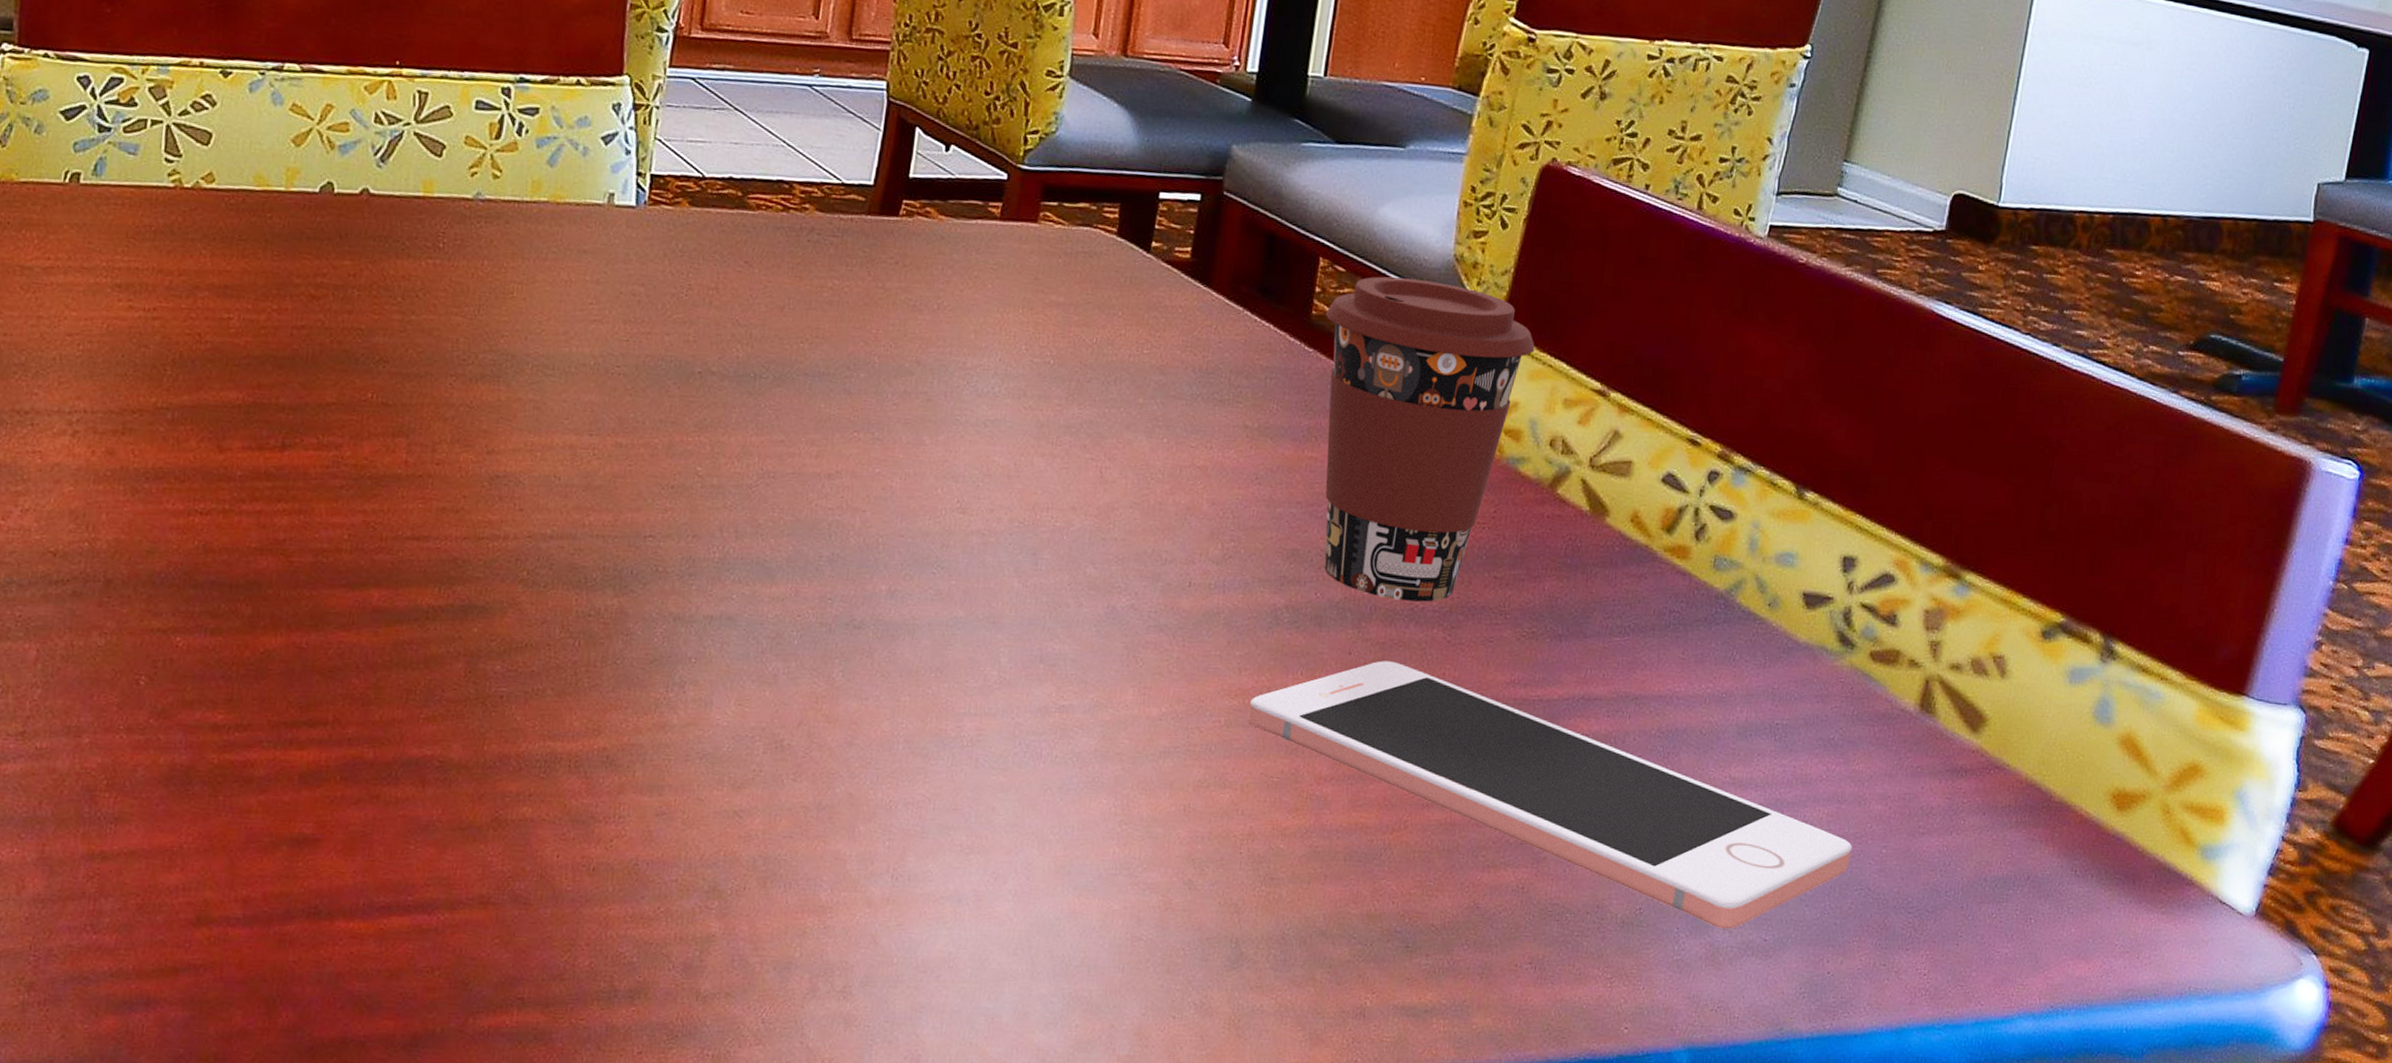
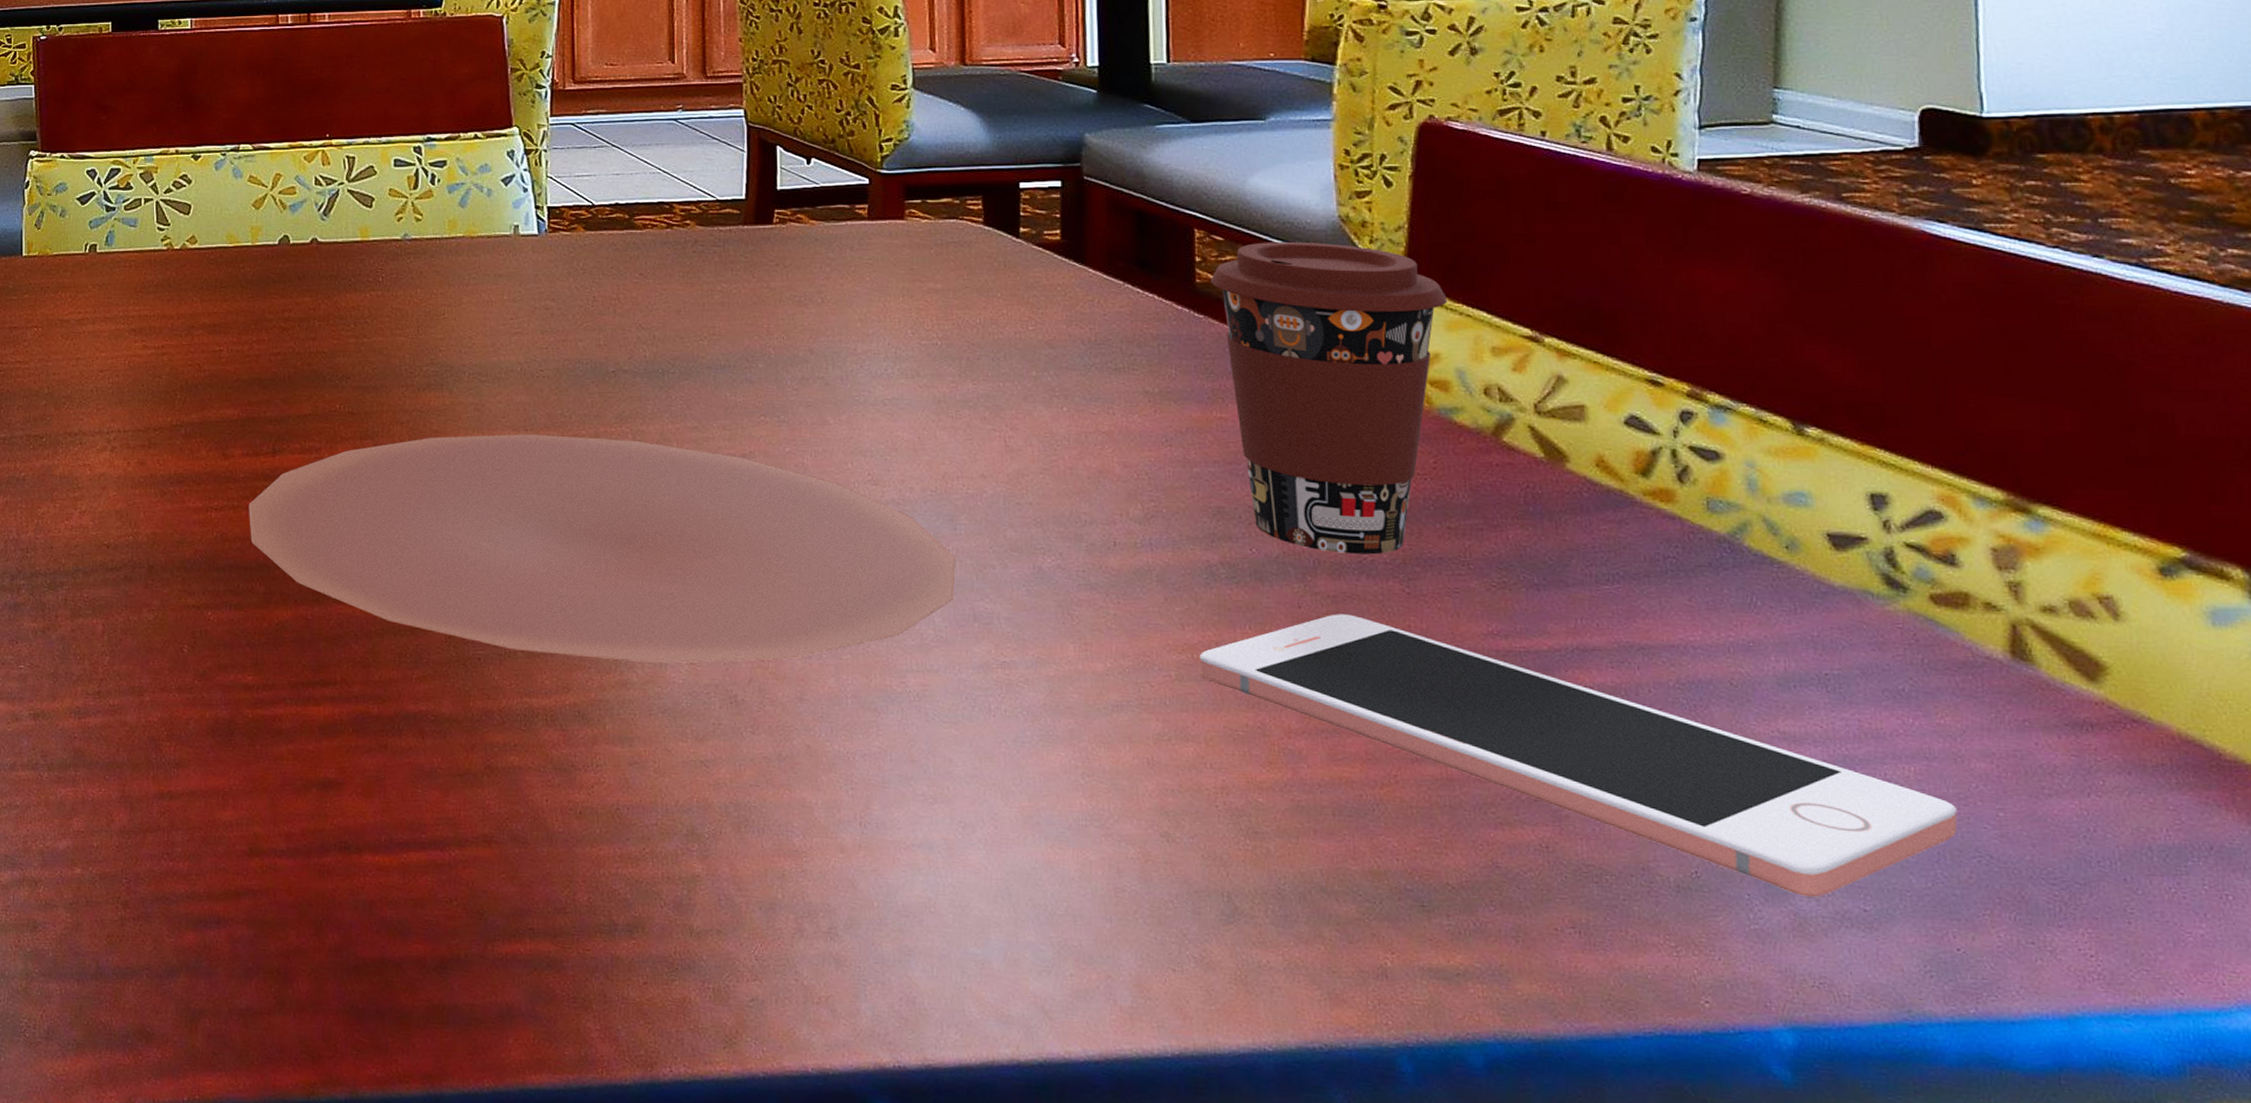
plate: none [241,437,1033,704] -> present [248,434,956,664]

